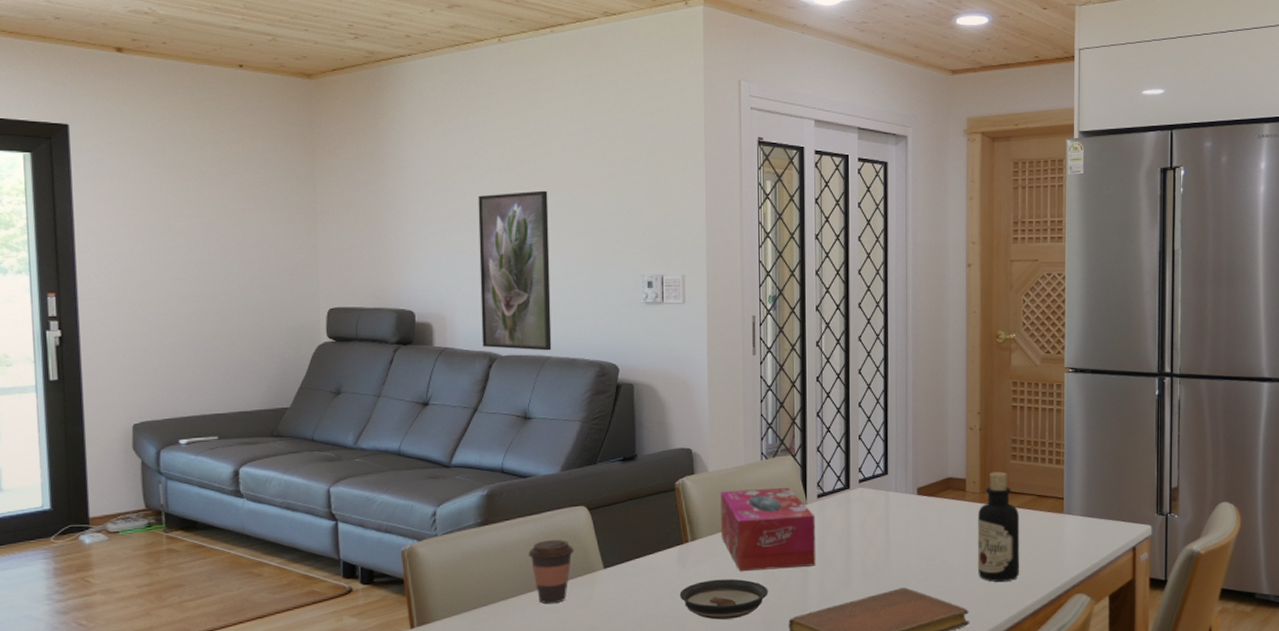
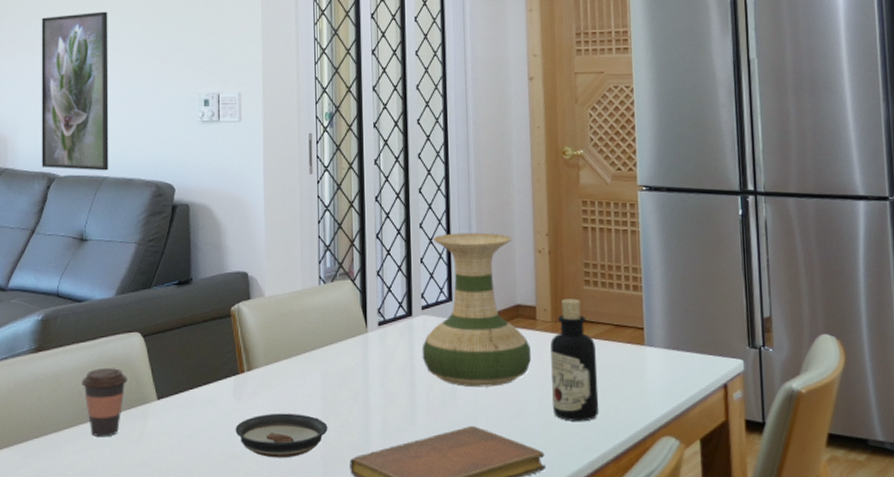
tissue box: present [721,487,816,572] -> none [277,314,378,406]
vase: none [858,411,959,553] -> present [422,232,531,388]

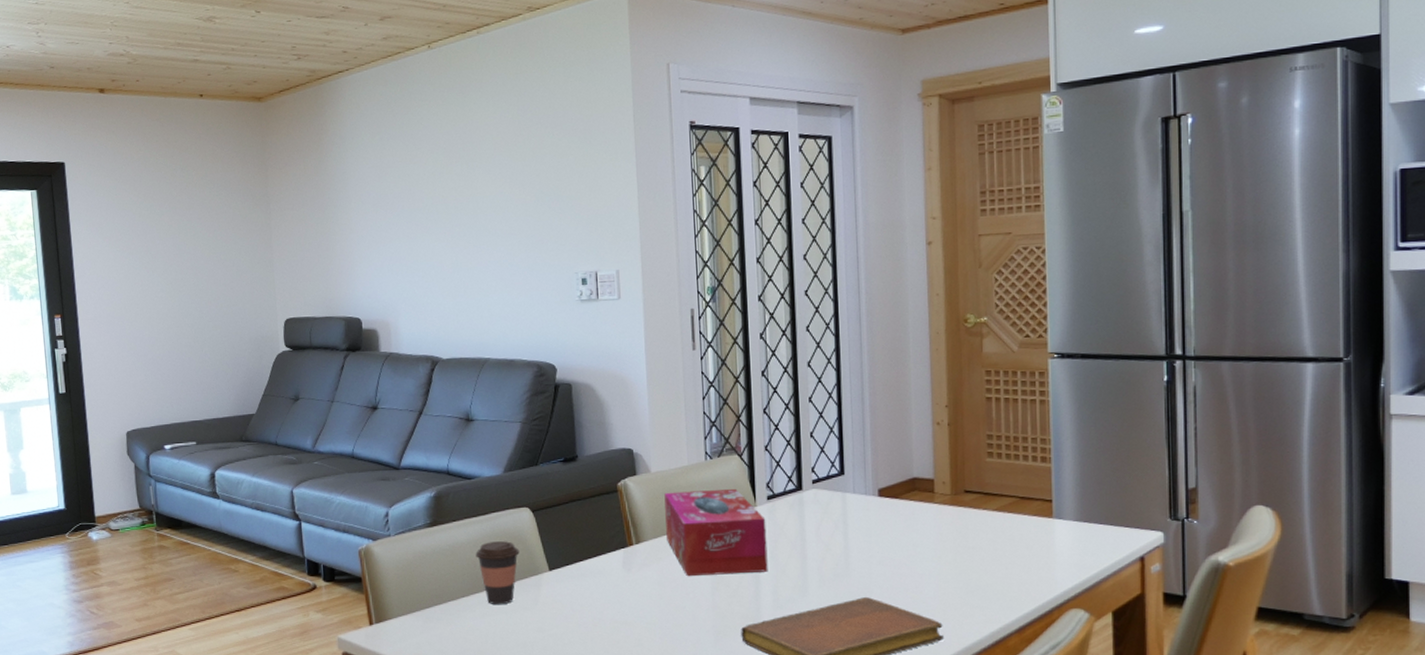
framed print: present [41,11,109,171] -> none [415,192,490,353]
saucer: present [235,413,328,458] -> none [626,583,718,626]
tissue box: none [277,314,378,406] -> present [664,488,768,577]
vase: present [422,232,531,388] -> none [813,405,928,560]
bottle: present [551,298,599,422] -> none [950,471,1002,594]

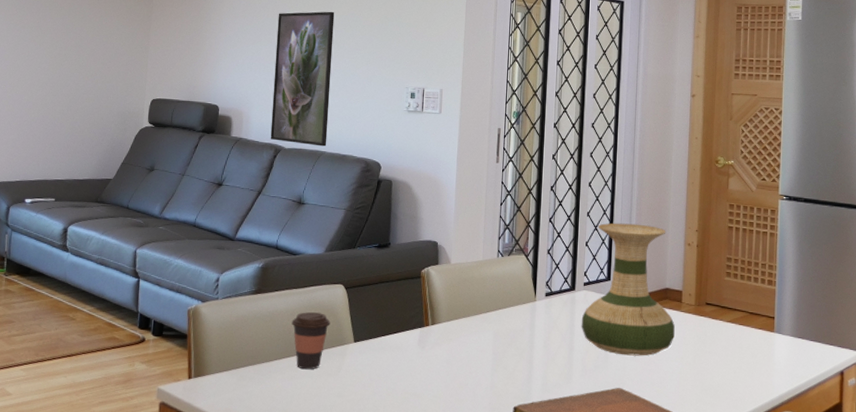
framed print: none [415,192,490,353] -> present [270,11,335,147]
tissue box: present [664,488,768,577] -> none [458,282,543,359]
vase: none [813,405,928,560] -> present [581,222,675,356]

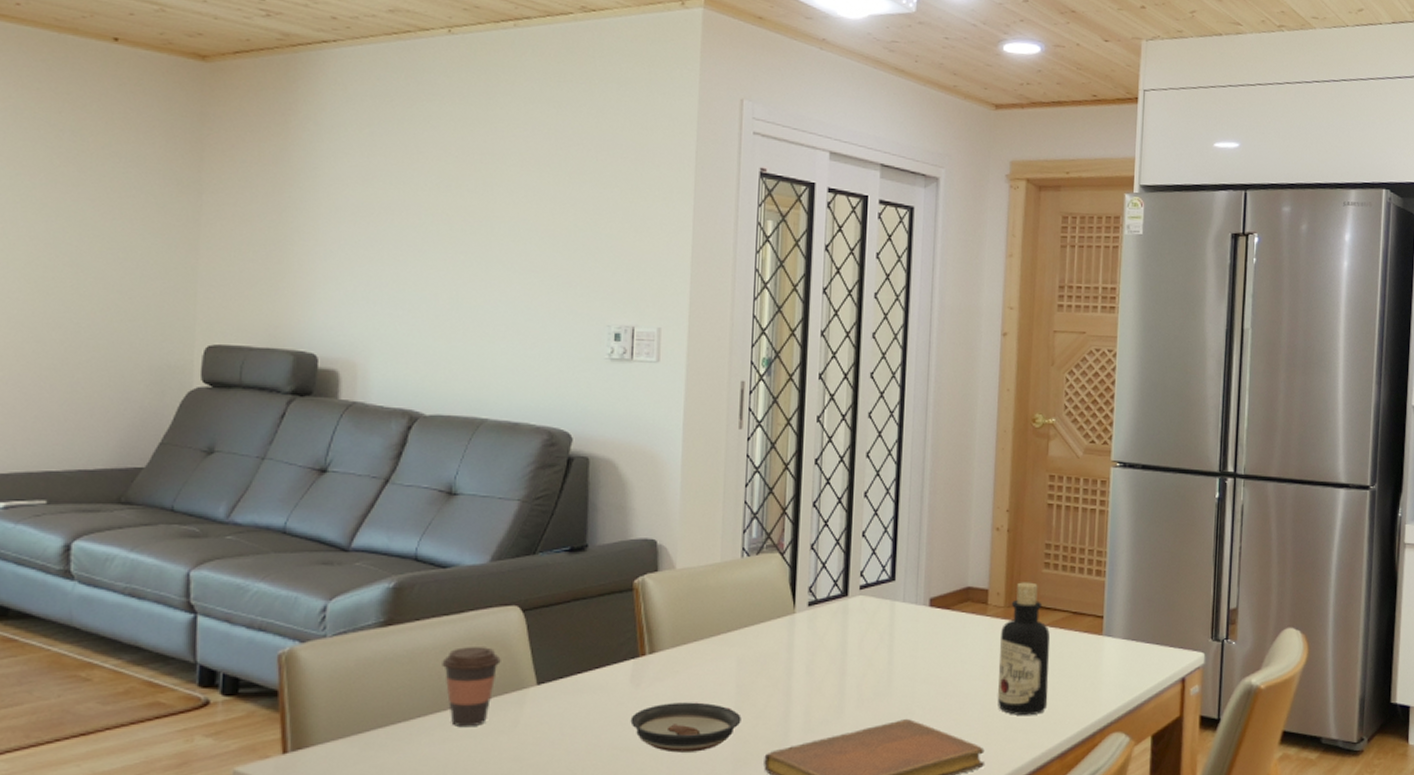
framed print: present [270,11,335,147] -> none [401,215,497,412]
saucer: none [417,362,496,401] -> present [630,702,741,753]
vase: present [581,222,675,356] -> none [856,504,979,677]
bottle: none [690,286,732,393] -> present [998,582,1051,716]

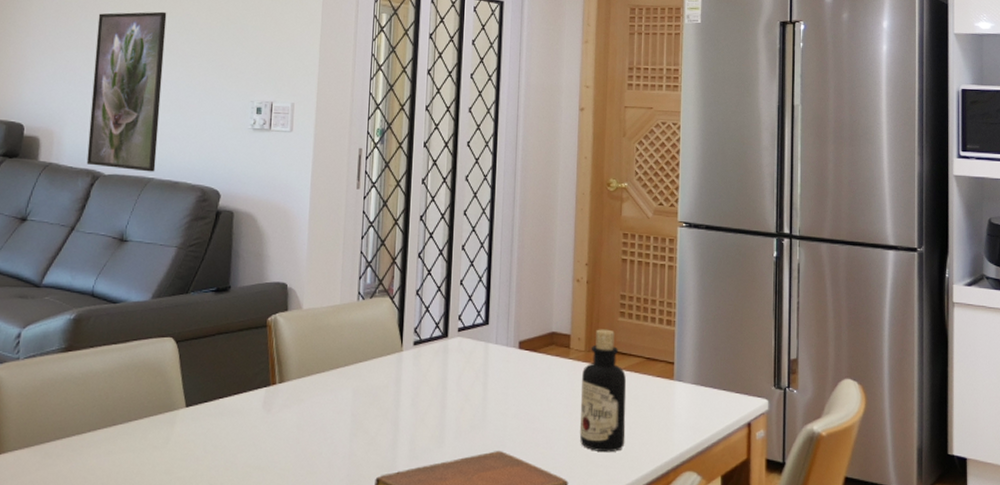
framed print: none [401,215,497,412] -> present [86,11,167,172]
coffee cup: present [442,647,501,728] -> none [109,372,157,443]
saucer: present [630,702,741,753] -> none [262,427,356,473]

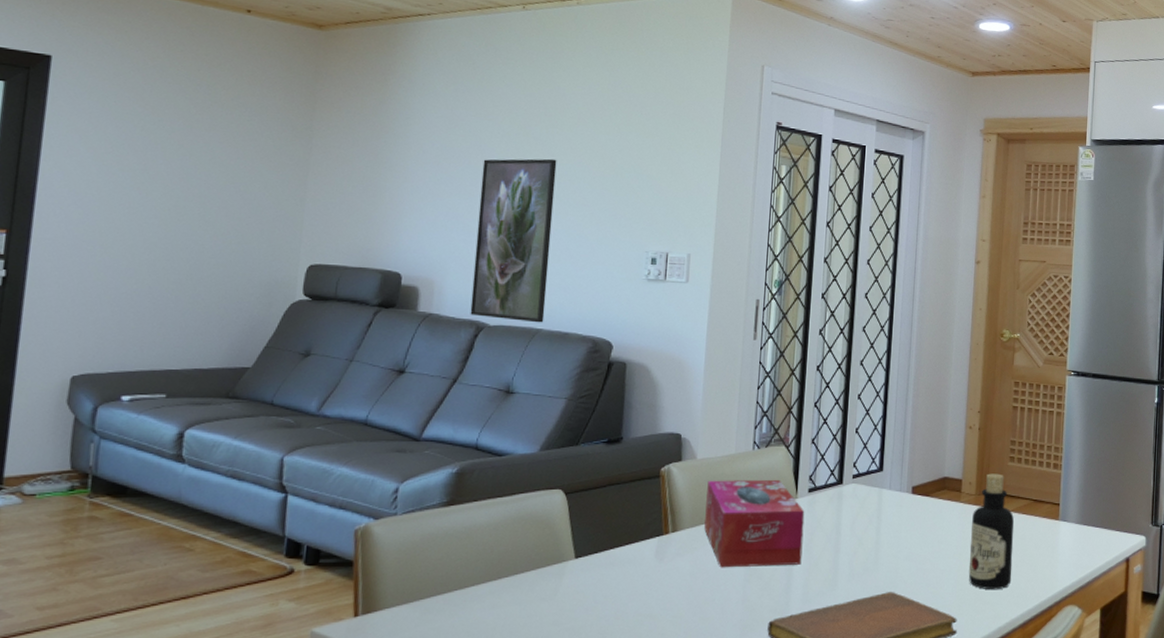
tissue box: none [311,331,410,421] -> present [704,479,805,568]

